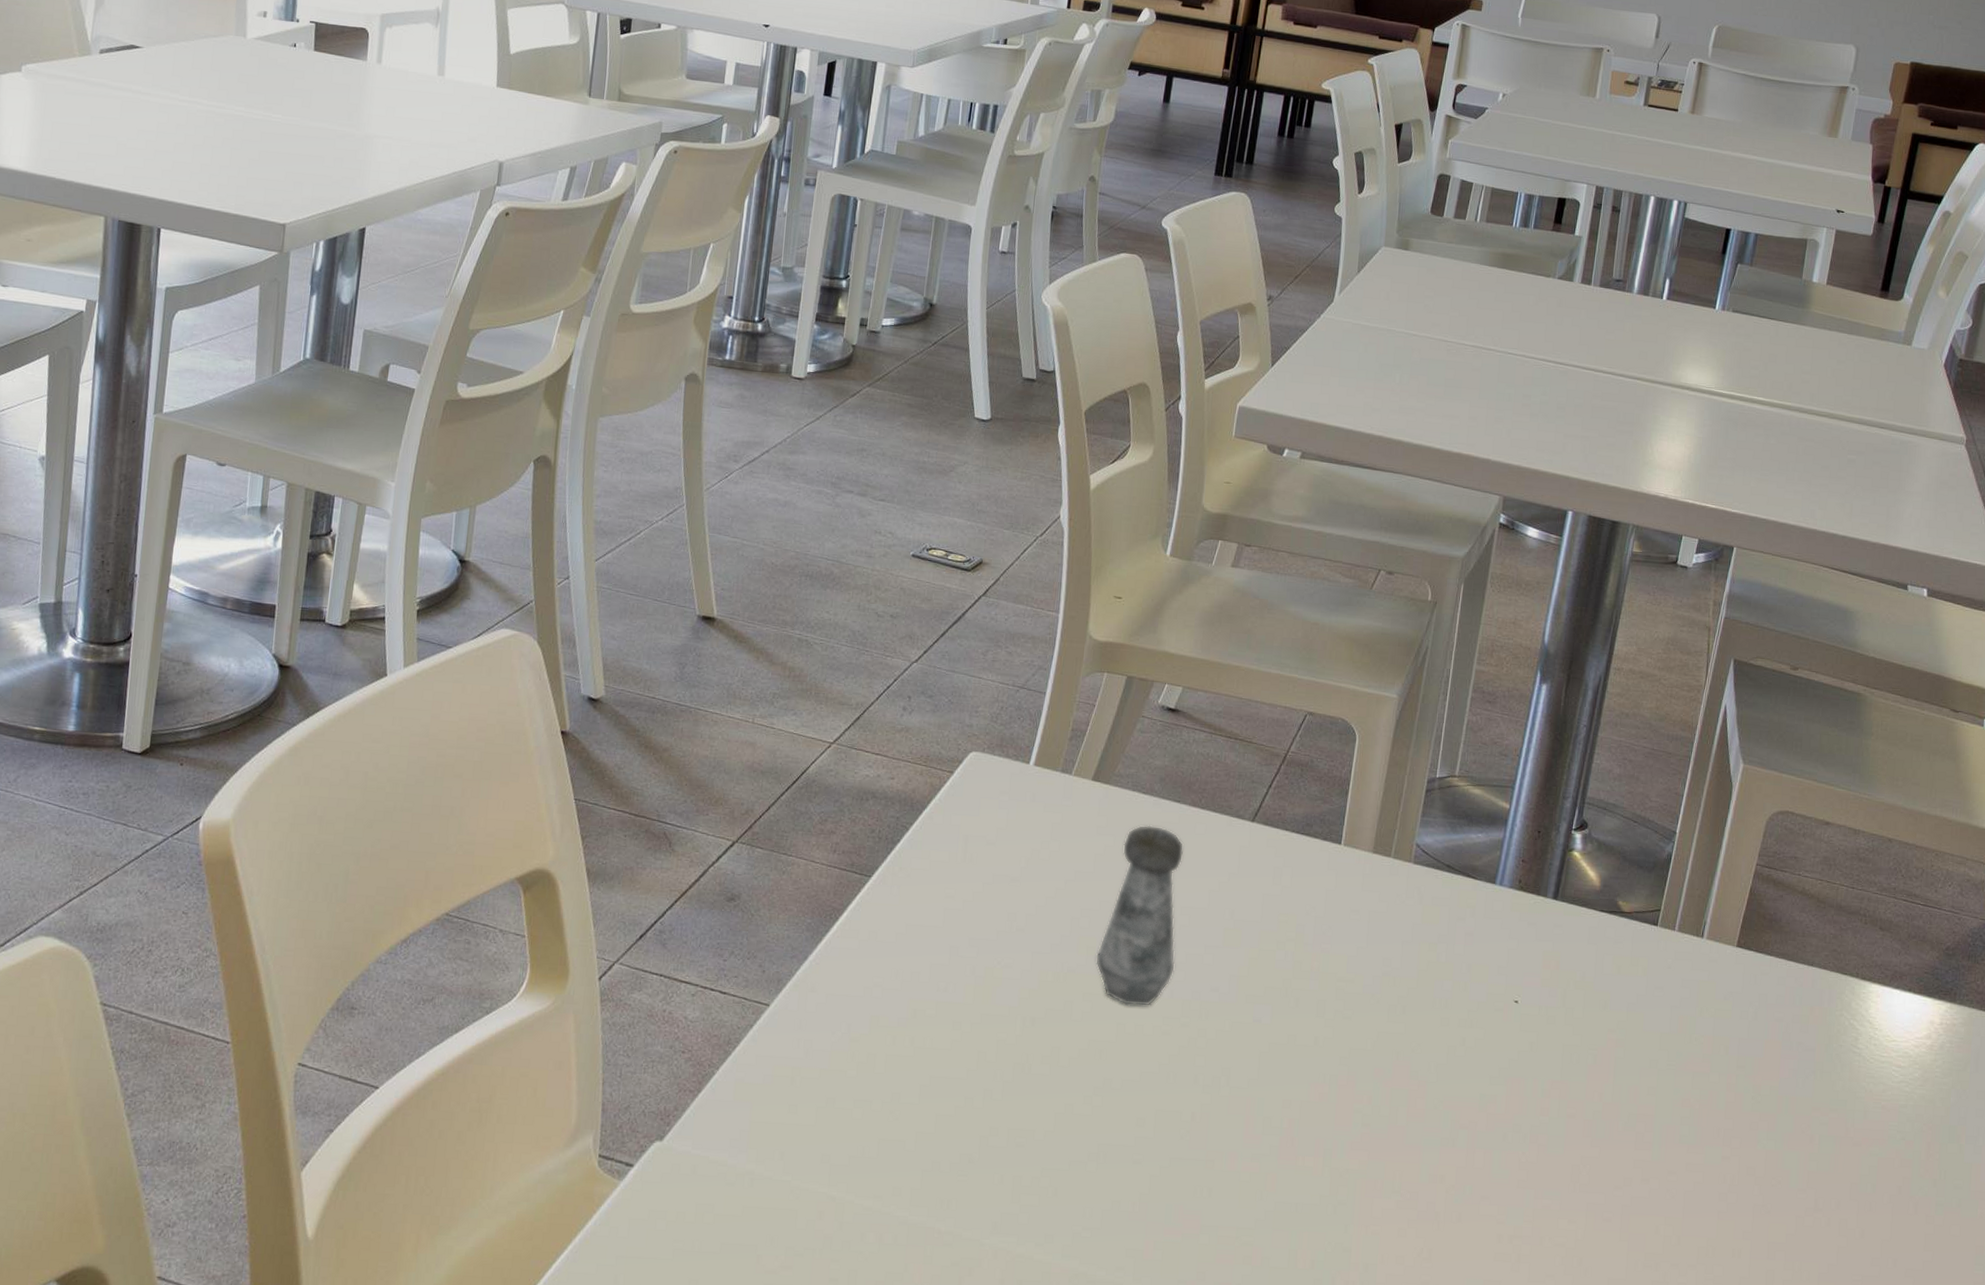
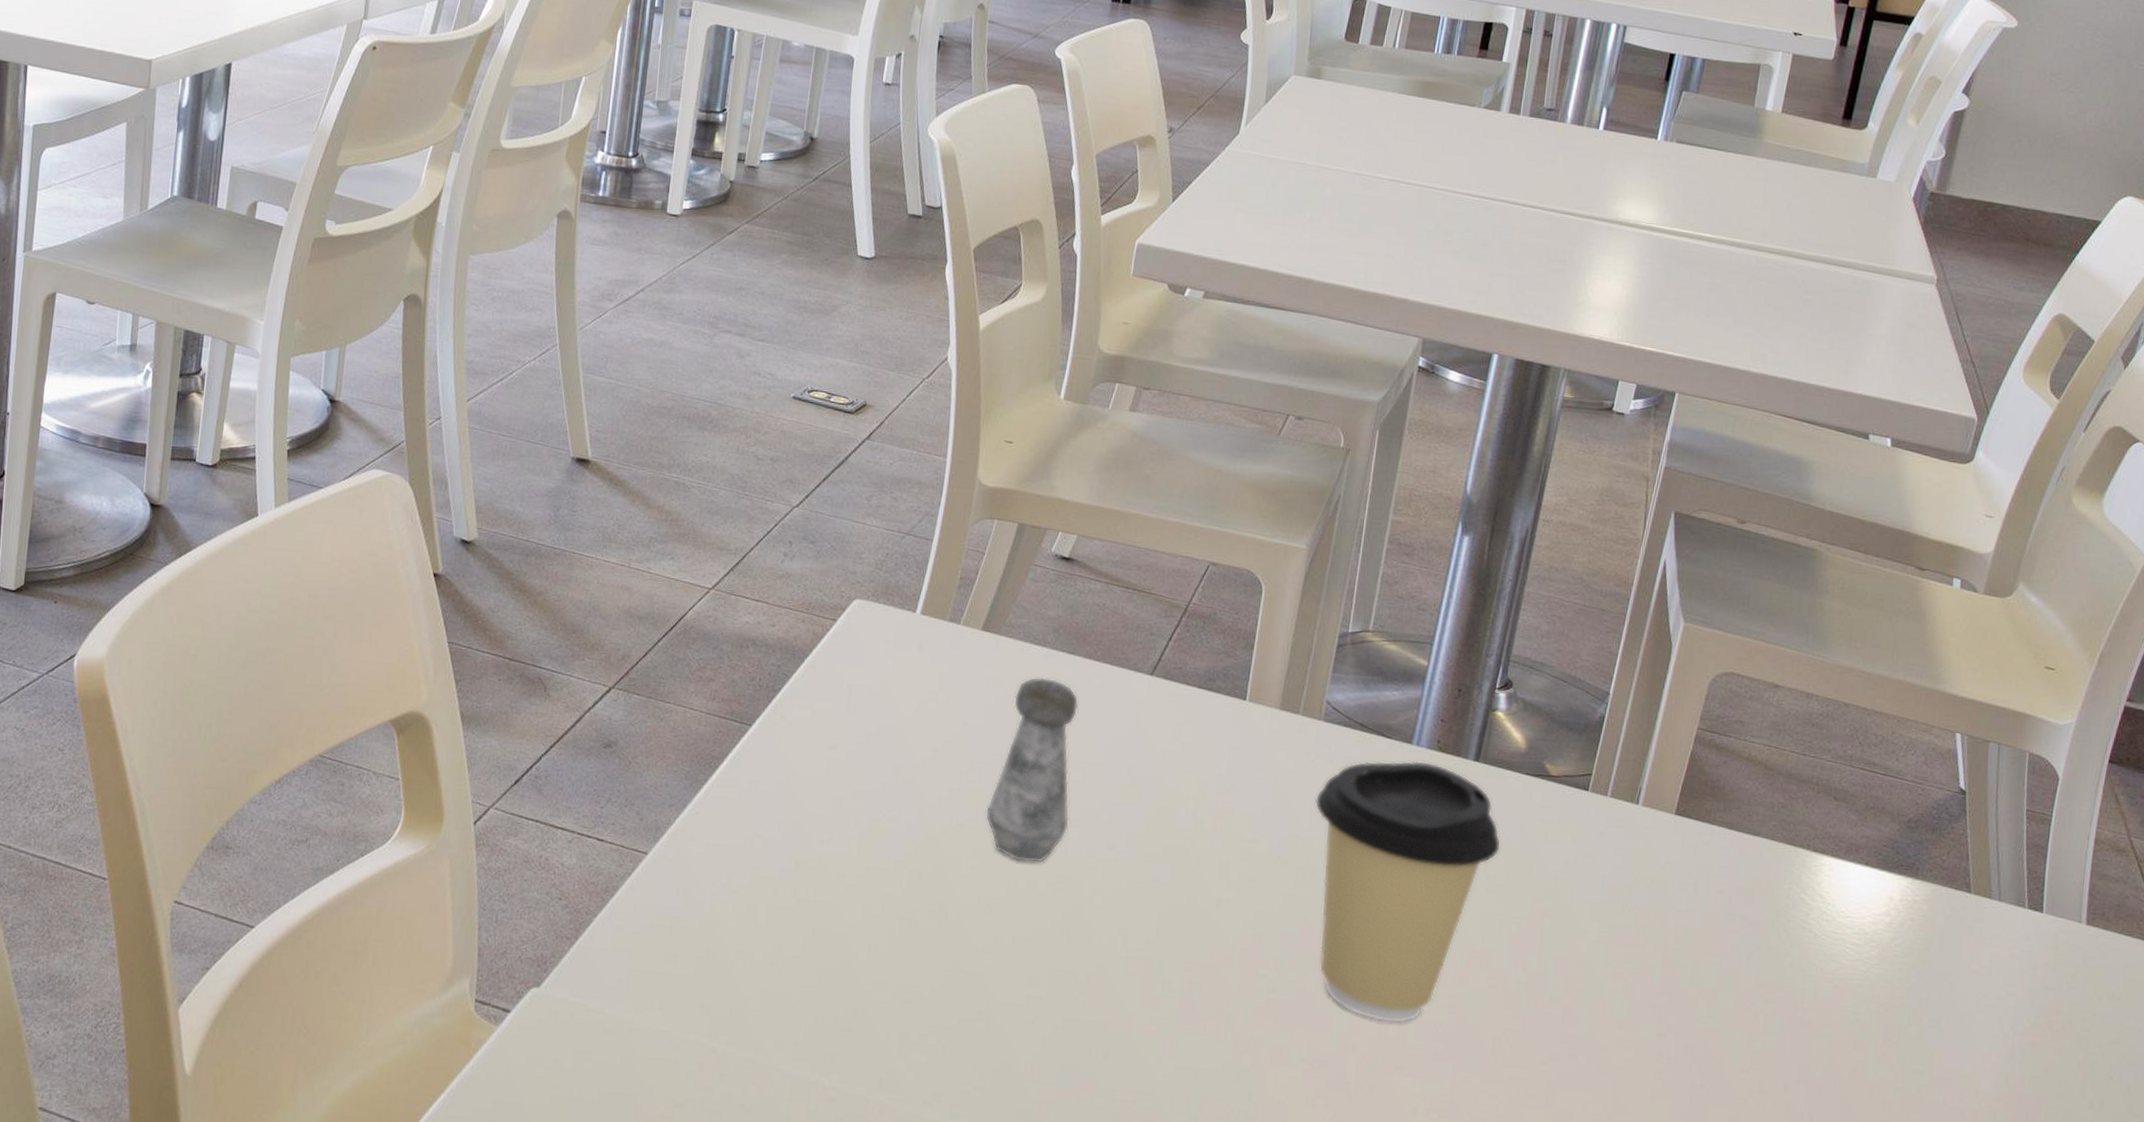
coffee cup: none [1405,900,1578,1154] -> present [1314,760,1502,1024]

